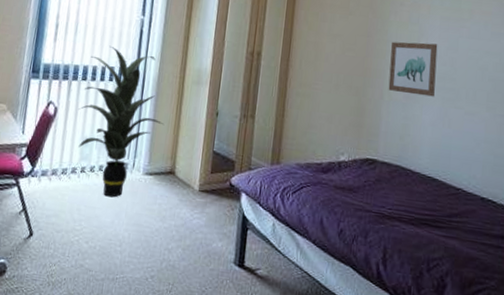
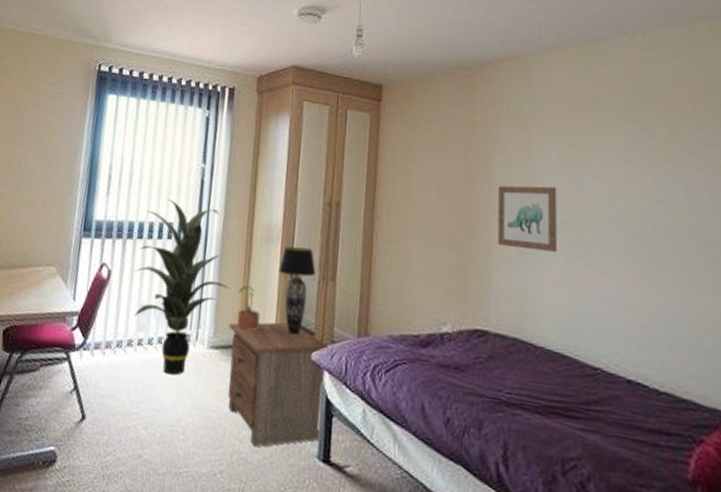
nightstand: none [160,152,247,256] -> present [228,322,329,447]
potted plant: none [169,121,189,160] -> present [237,285,260,331]
table lamp: none [206,89,239,164] -> present [278,246,316,336]

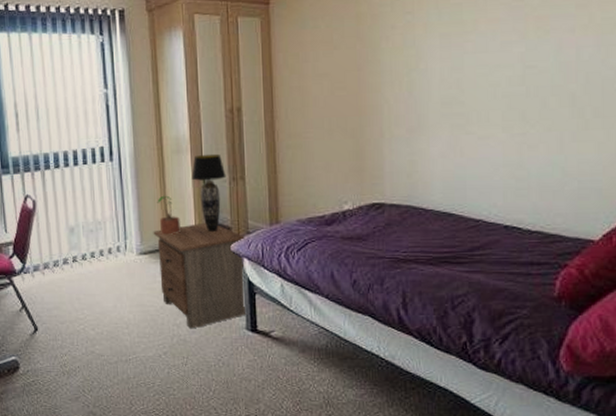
indoor plant: present [134,198,230,375] -> none [57,127,149,282]
wall art: present [497,185,557,253] -> none [386,66,441,127]

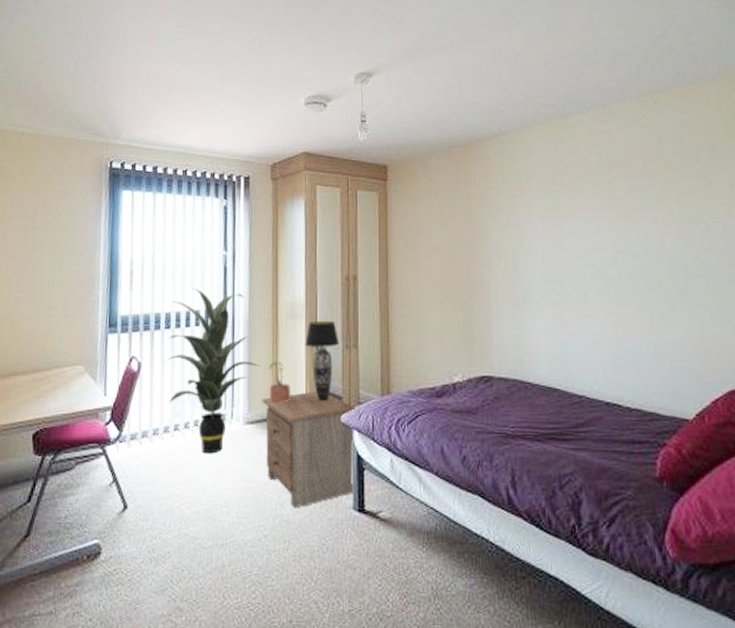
indoor plant: none [57,127,149,282] -> present [164,287,260,454]

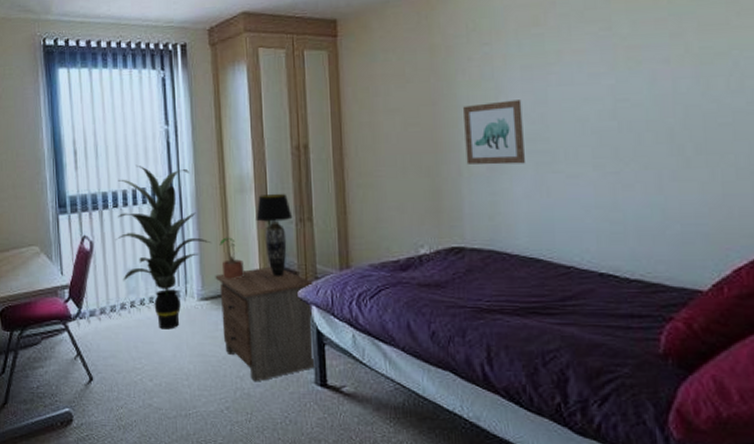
wall art: none [494,246,544,302] -> present [463,100,525,165]

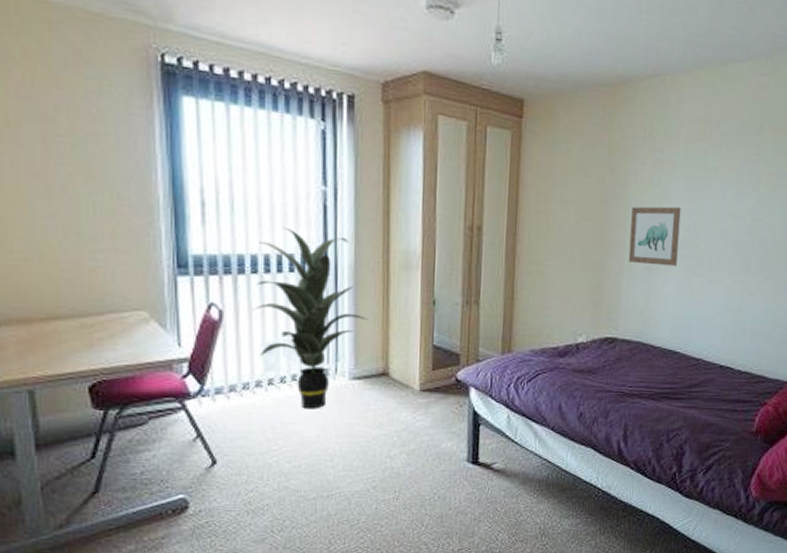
nightstand: present [215,266,317,382] -> none [370,347,474,461]
potted plant: present [219,237,244,279] -> none [378,315,403,359]
table lamp: present [256,193,293,277] -> none [420,273,460,359]

